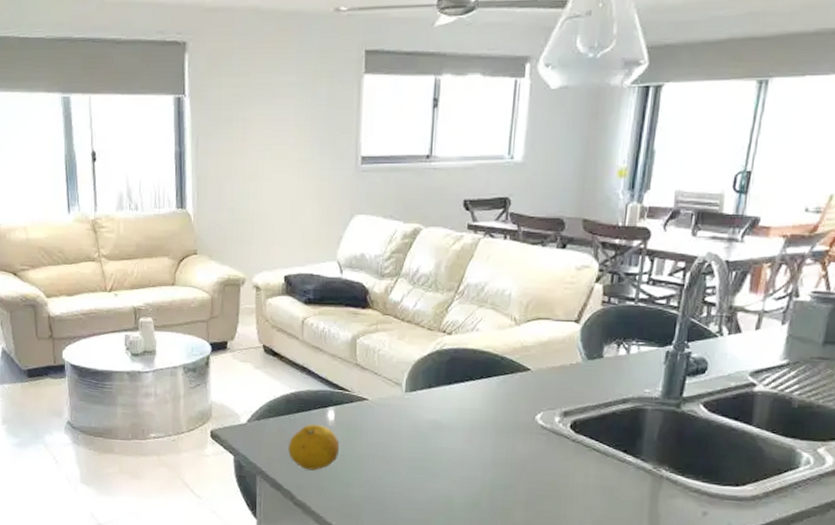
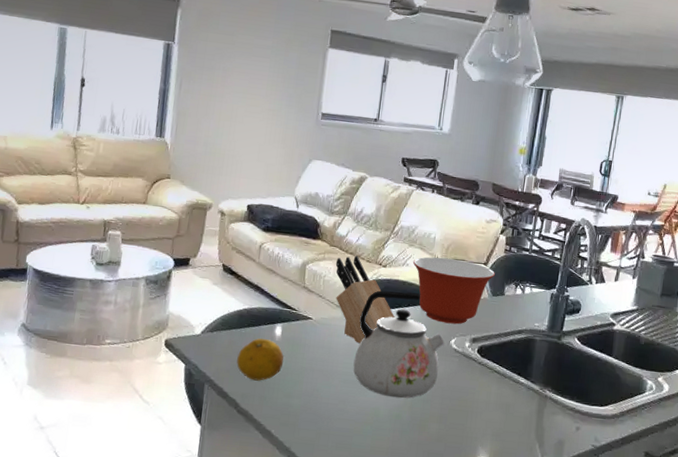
knife block: none [390,323,465,425] -> present [335,255,395,344]
kettle: none [419,362,528,485] -> present [353,290,444,399]
mixing bowl: none [483,317,590,396] -> present [412,257,495,325]

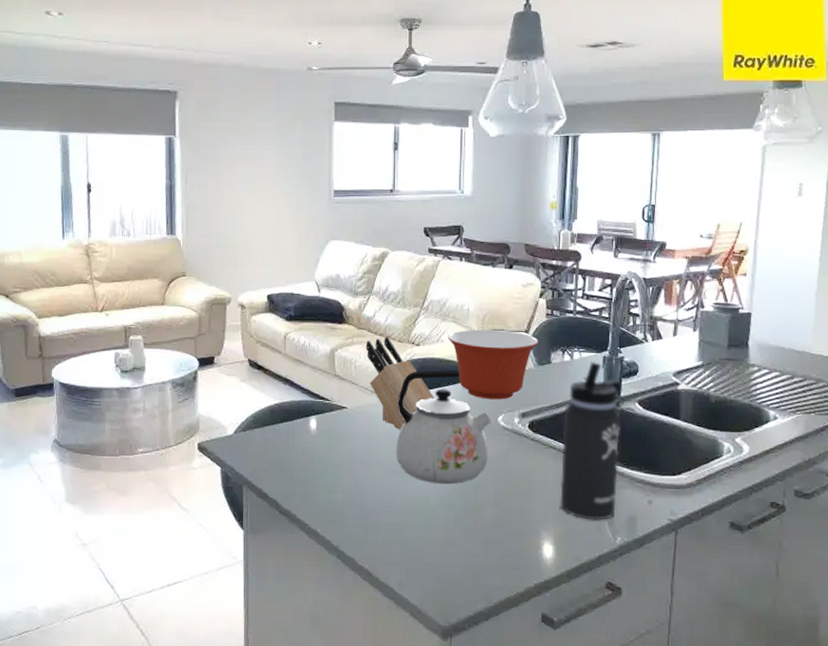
fruit: present [237,338,284,381] -> none [273,434,322,478]
thermos bottle: none [498,297,564,442] -> present [560,362,621,520]

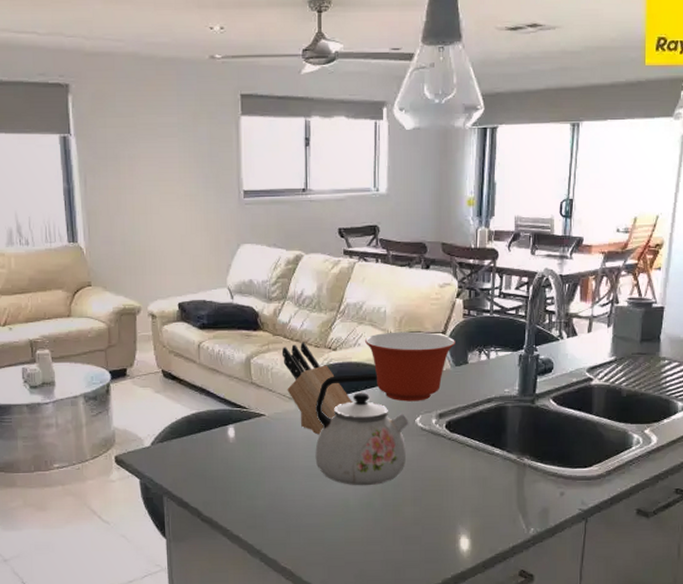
thermos bottle: present [560,362,621,520] -> none [476,361,536,513]

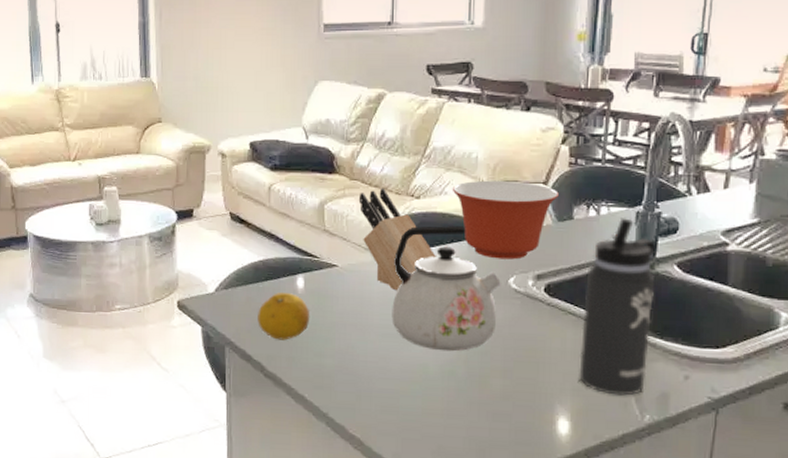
fruit: none [193,443,242,487] -> present [258,293,310,340]
thermos bottle: none [476,361,536,513] -> present [579,218,657,396]

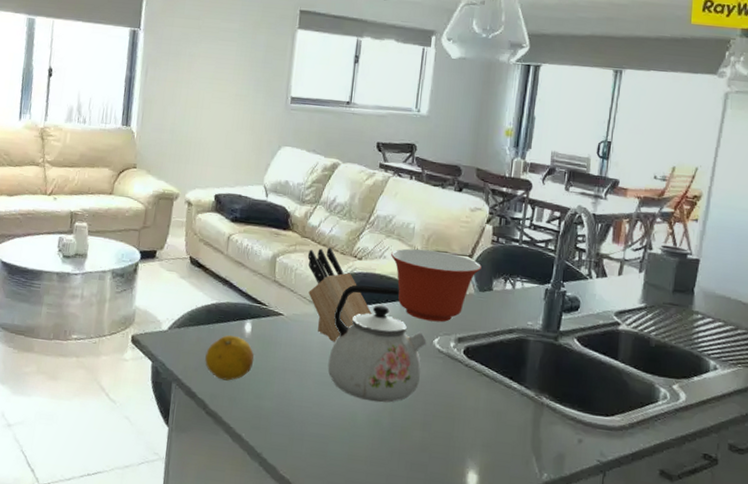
thermos bottle: present [579,218,657,396] -> none [488,293,561,454]

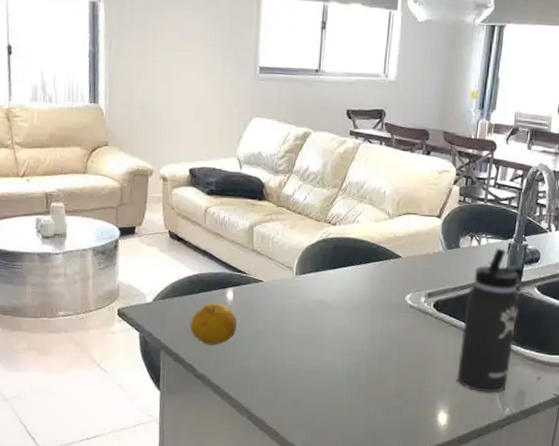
knife block: present [307,247,372,342] -> none [283,215,347,304]
kettle: present [327,285,427,403] -> none [307,249,399,356]
mixing bowl: present [390,248,481,322] -> none [363,212,449,280]
thermos bottle: none [488,293,561,454] -> present [457,248,523,393]

